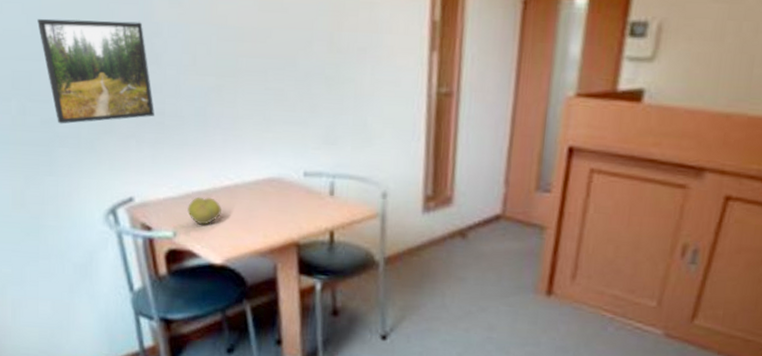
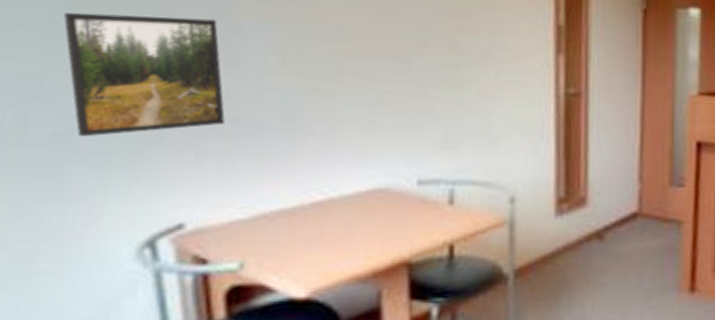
fruit: present [187,196,221,225] -> none [262,216,310,251]

